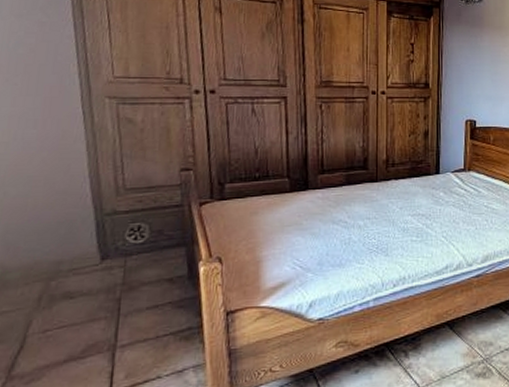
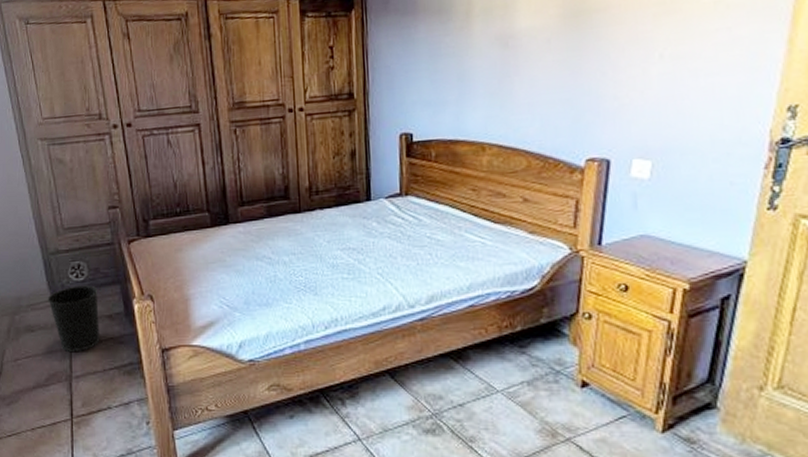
wastebasket: none [95,248,160,319] -> present [47,285,100,351]

